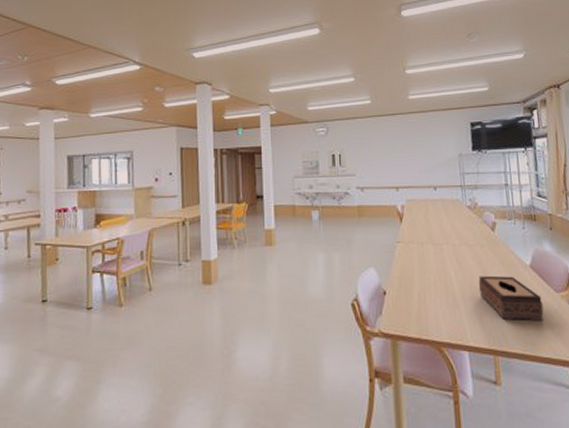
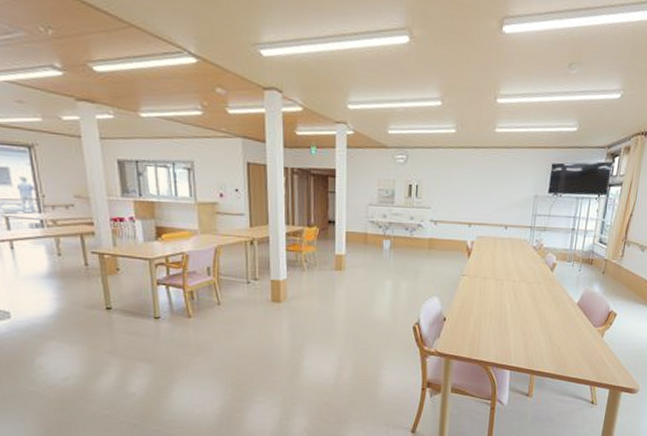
tissue box: present [478,275,544,321] -> none [528,309,581,349]

